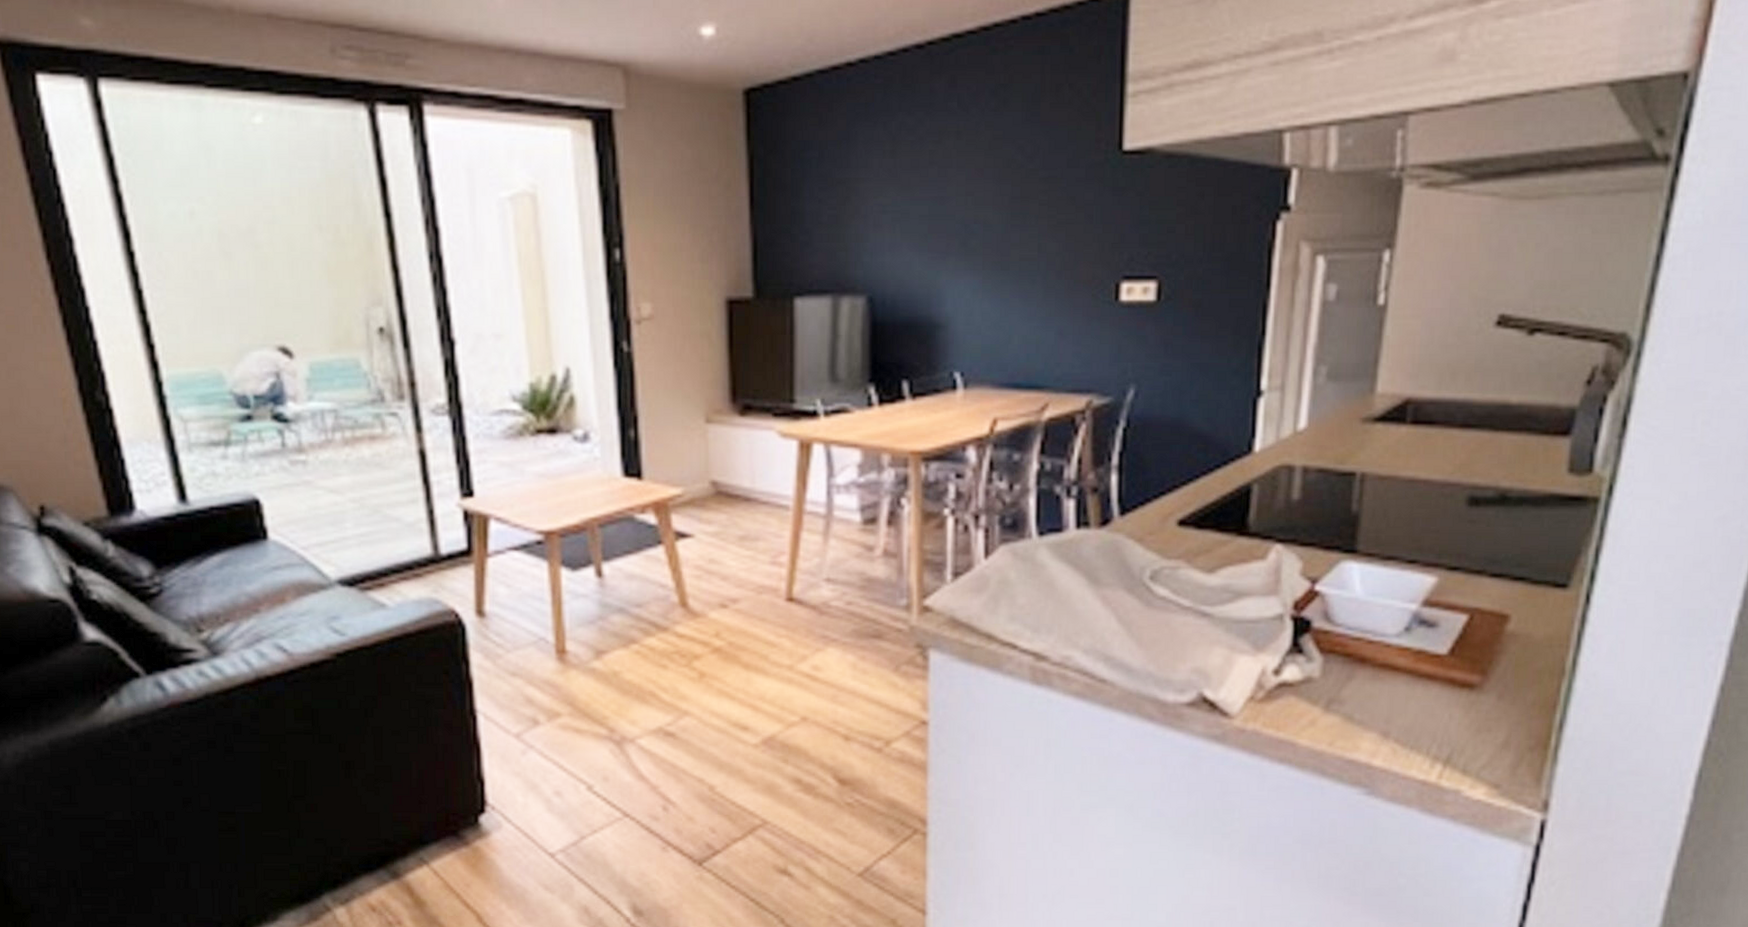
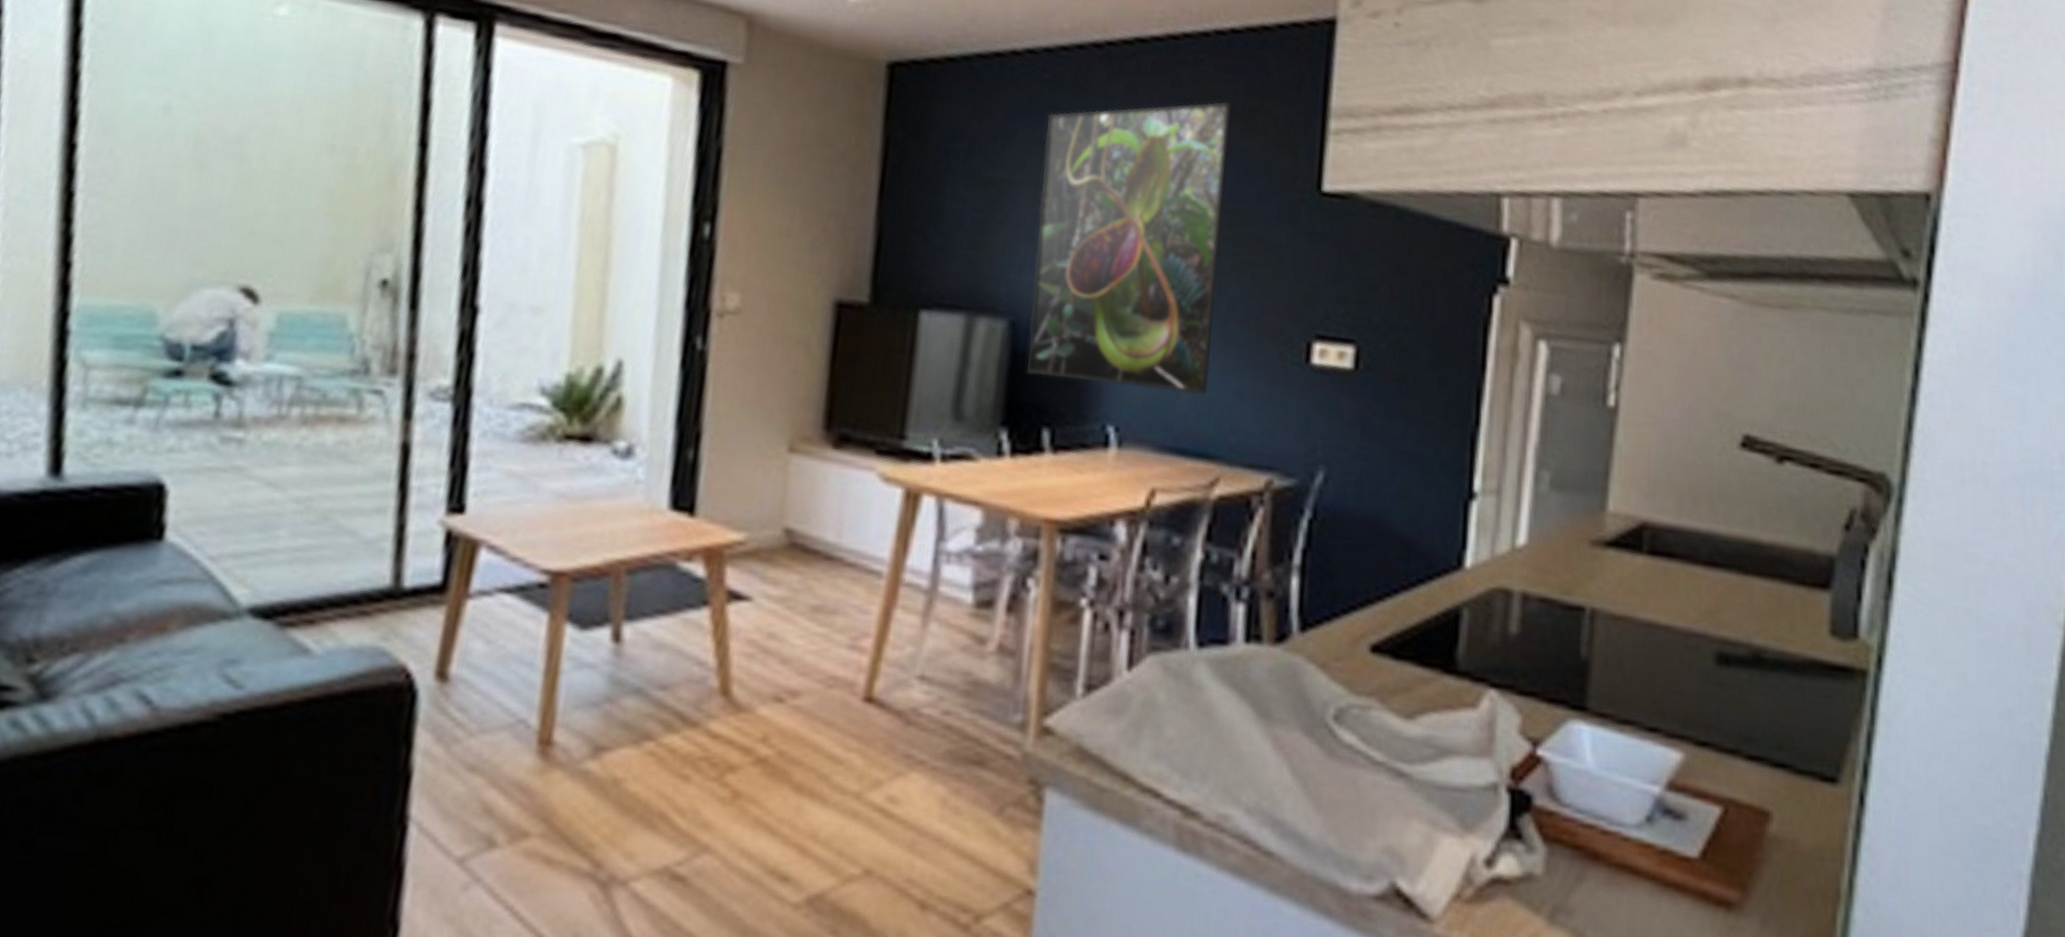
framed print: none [882,81,1040,339] -> present [1026,101,1231,395]

